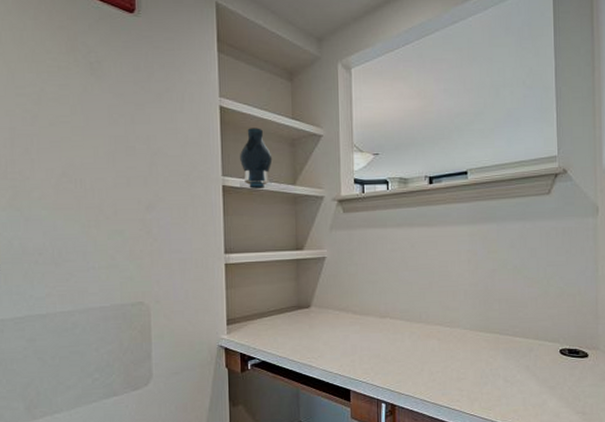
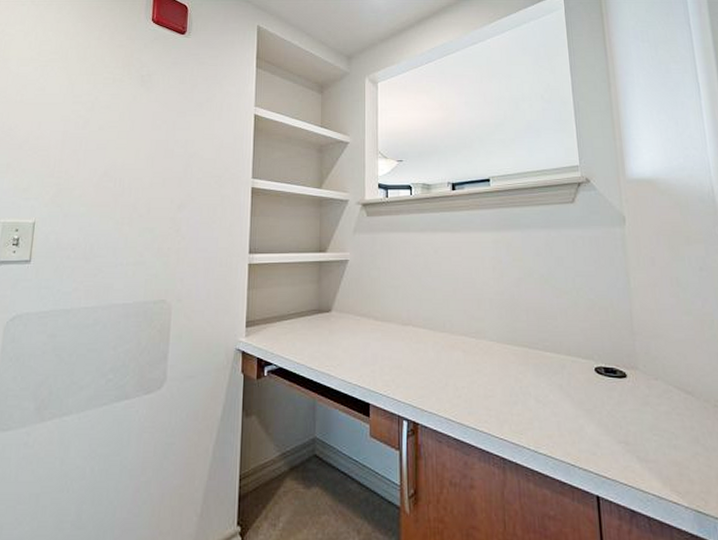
vase: present [240,128,273,190] -> none [270,134,301,192]

